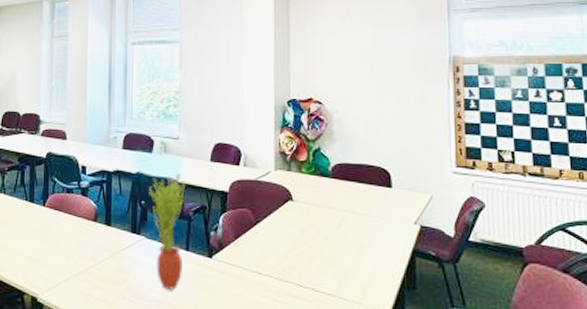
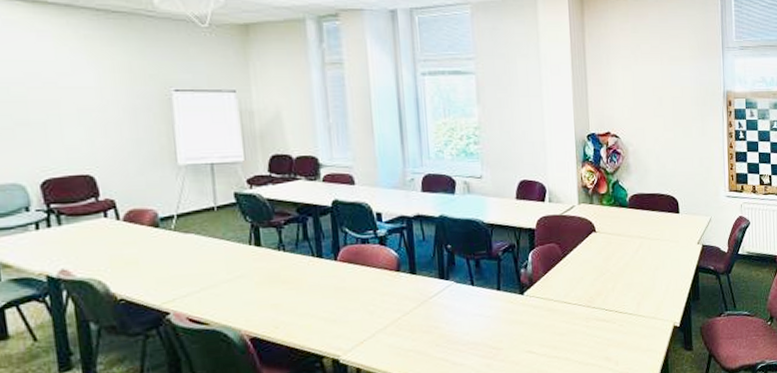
potted plant: present [149,174,188,290] -> none [454,214,496,331]

